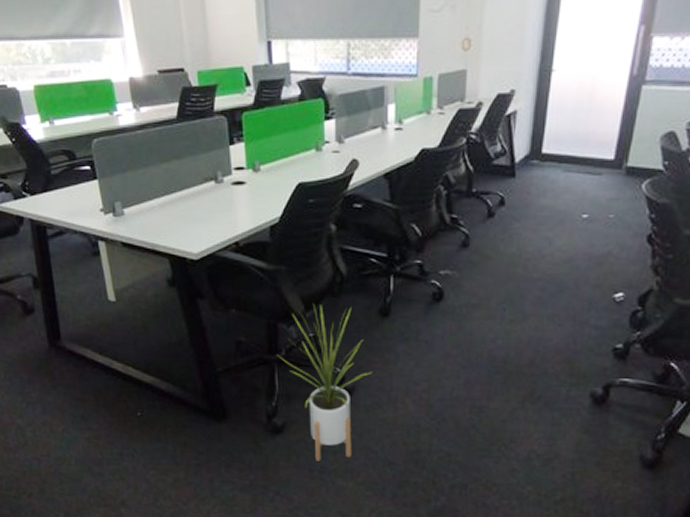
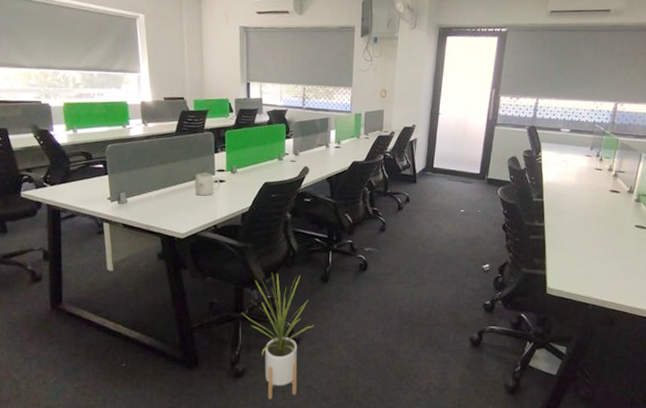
mug: none [206,172,240,204] -> present [195,173,221,196]

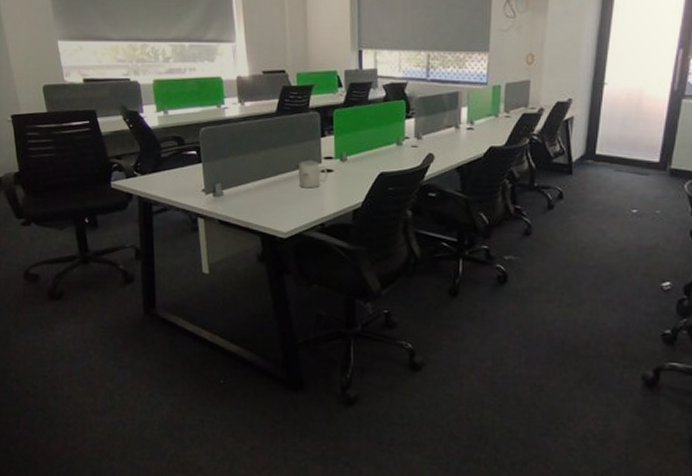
house plant: present [241,273,315,400] -> none [352,283,441,434]

